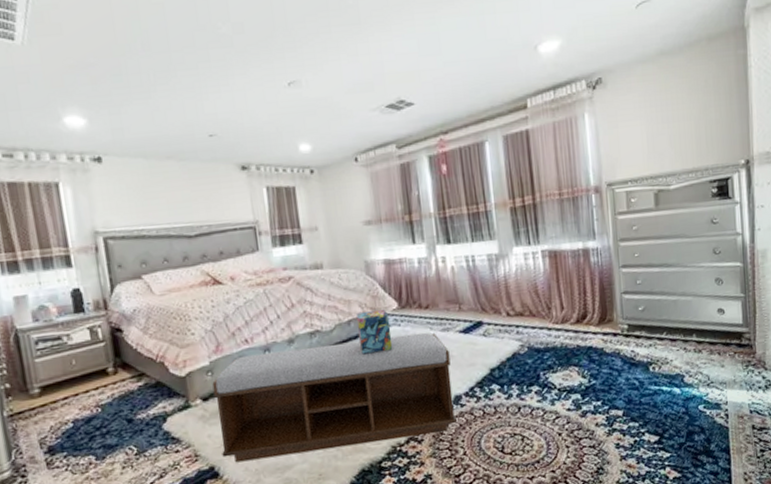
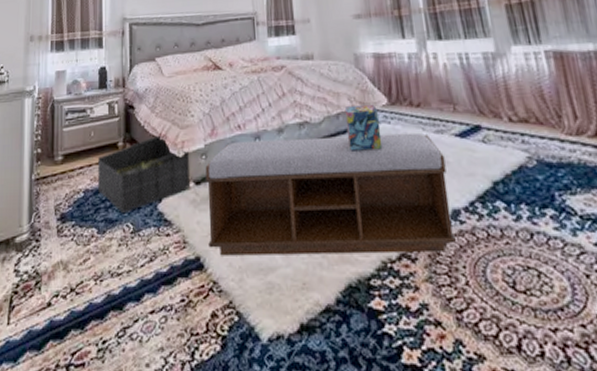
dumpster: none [85,356,198,437] -> present [98,135,191,213]

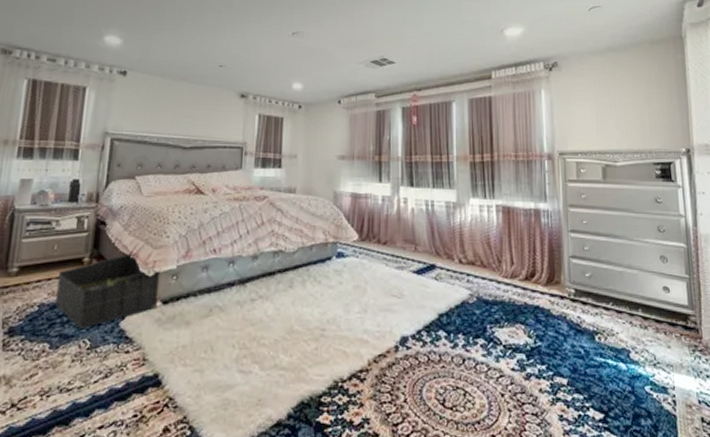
bench: present [205,132,456,256] -> none [169,265,401,374]
decorative box: present [344,105,383,151] -> none [317,239,349,281]

